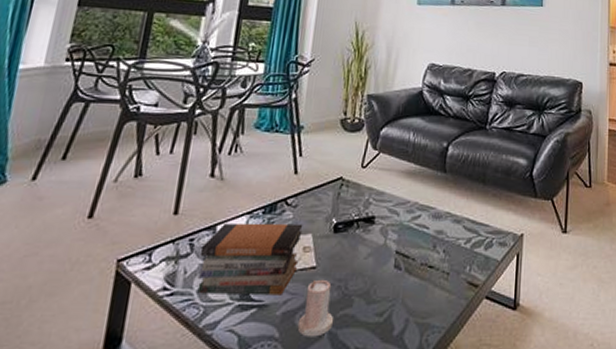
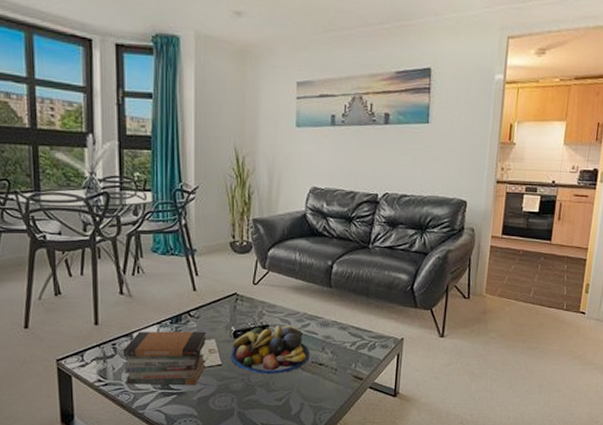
candle: present [297,279,334,337] -> none [211,373,241,416]
fruit bowl: none [327,216,419,280] -> present [230,324,310,375]

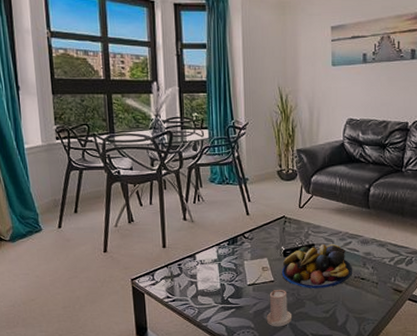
book stack: present [122,331,207,386] -> none [187,251,260,301]
candle: none [211,373,241,416] -> present [266,289,293,327]

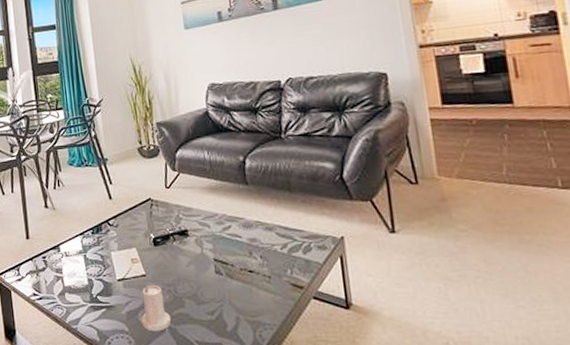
fruit bowl: present [281,243,352,289] -> none [153,229,237,285]

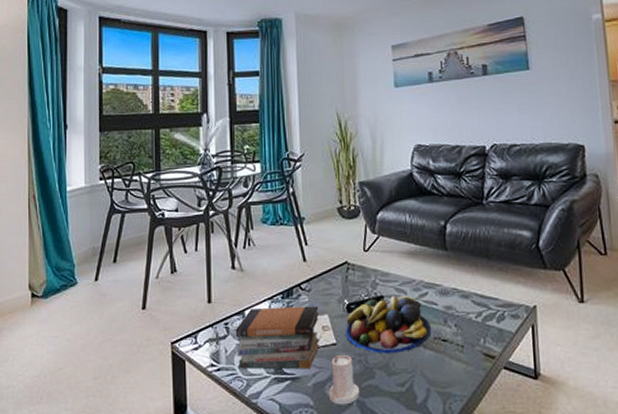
book stack: none [52,240,131,299] -> present [235,306,320,370]
fruit bowl: none [153,229,237,285] -> present [345,295,431,354]

